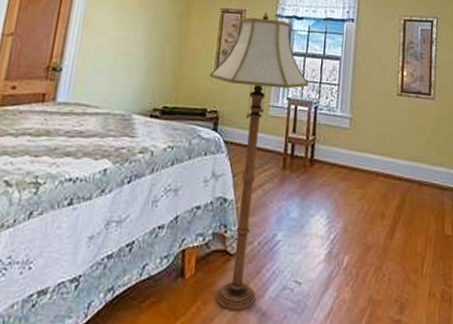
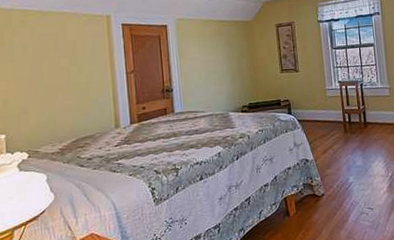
floor lamp: present [210,12,309,311] -> none [277,20,353,233]

